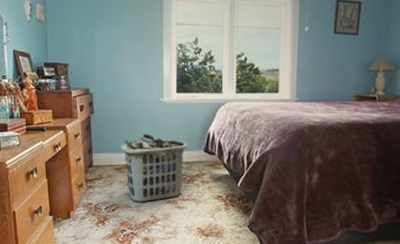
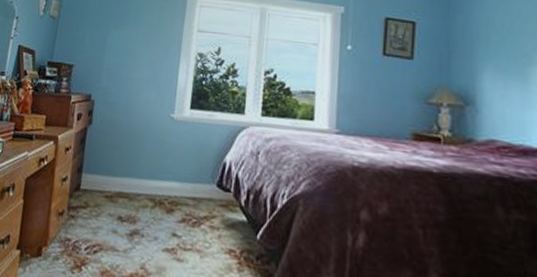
clothes hamper: present [120,134,188,202] -> none [115,155,198,247]

